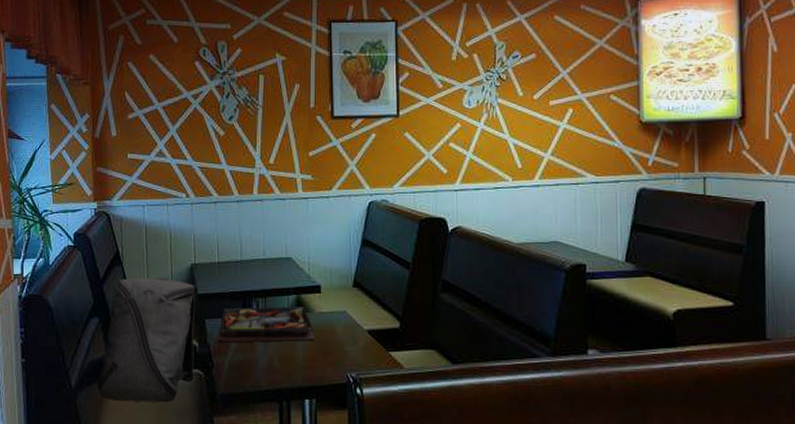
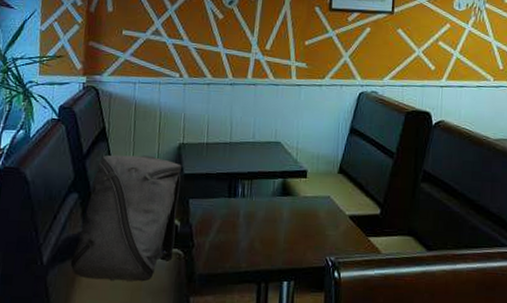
food tray: present [218,306,315,343] -> none [200,188,298,224]

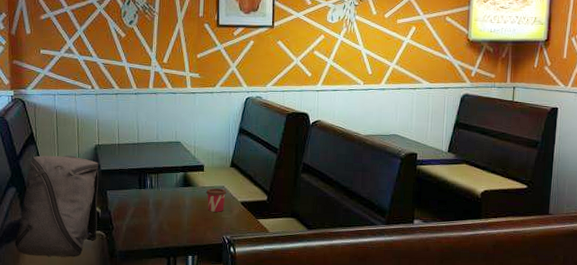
cup: none [307,198,333,228] -> present [205,188,227,212]

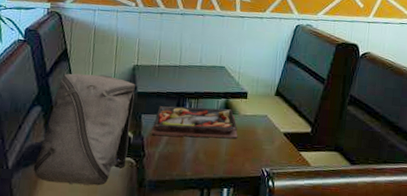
food tray: none [117,181,198,210] -> present [151,105,238,139]
cup: present [205,188,227,212] -> none [247,117,270,143]

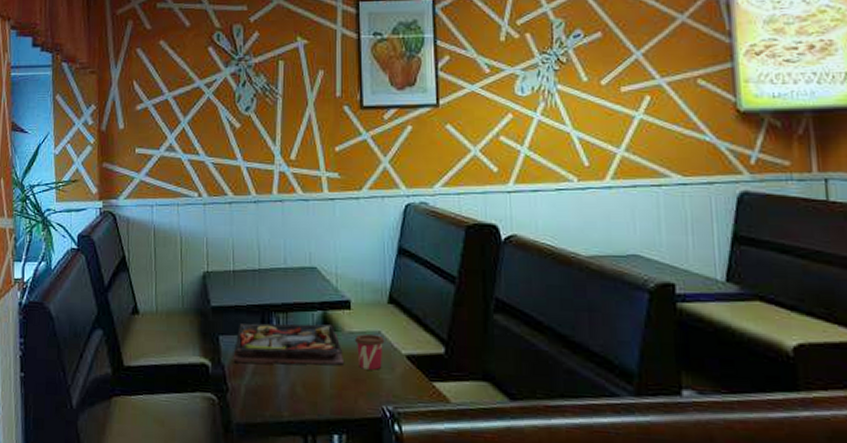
backpack: present [34,73,135,186] -> none [101,286,209,430]
cup: none [247,117,270,143] -> present [354,334,385,370]

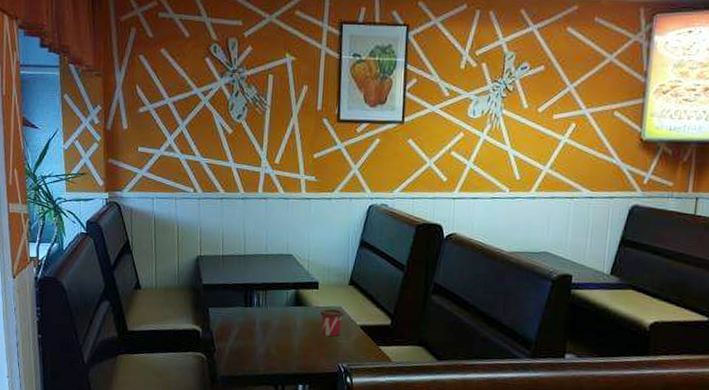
food tray: present [233,323,345,366] -> none [220,298,311,333]

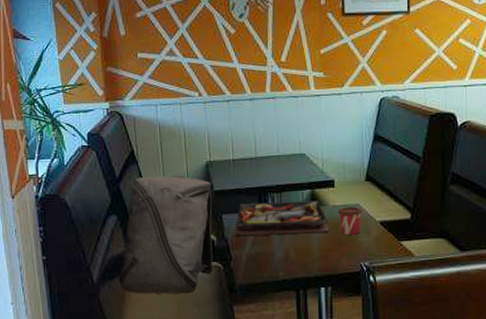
backpack: none [108,266,201,381] -> present [119,175,213,294]
food tray: none [220,298,311,333] -> present [235,201,330,237]

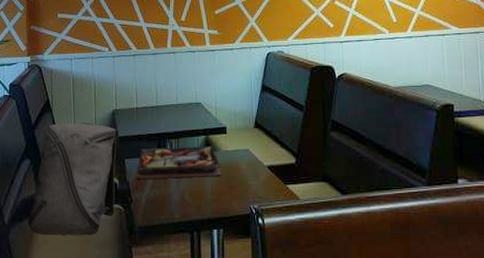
cup: present [337,207,363,235] -> none [229,152,252,178]

